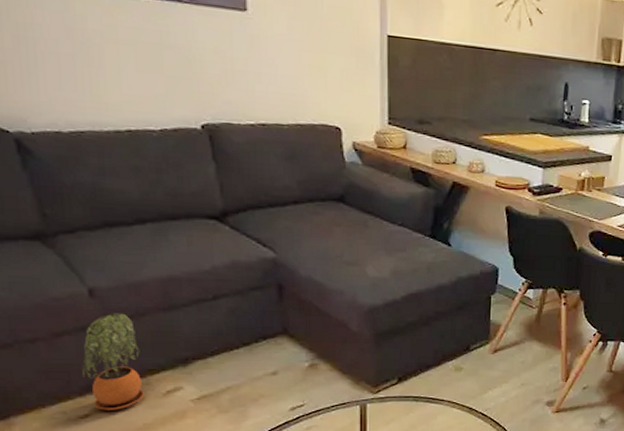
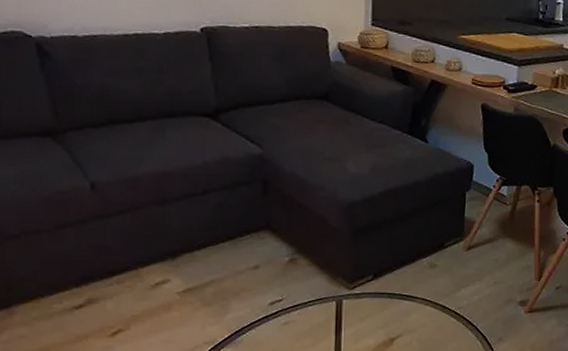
potted plant: present [81,313,144,410] -> none [79,206,134,301]

